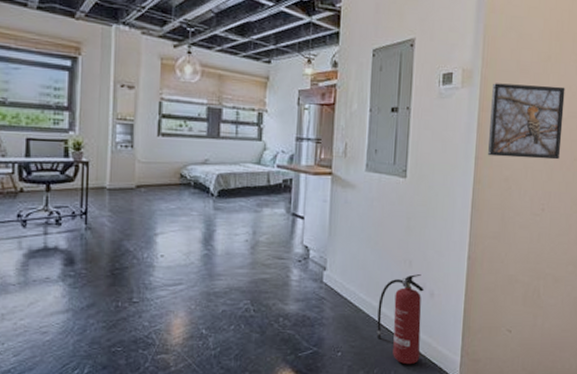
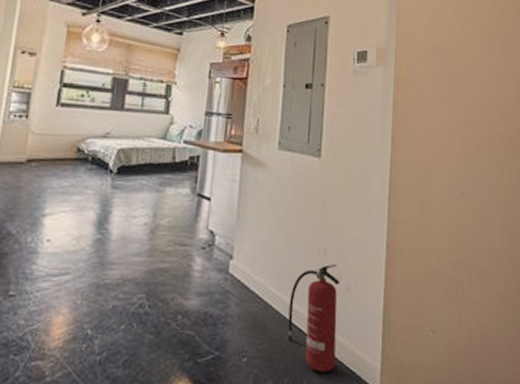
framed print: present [488,83,565,160] -> none [405,62,479,142]

